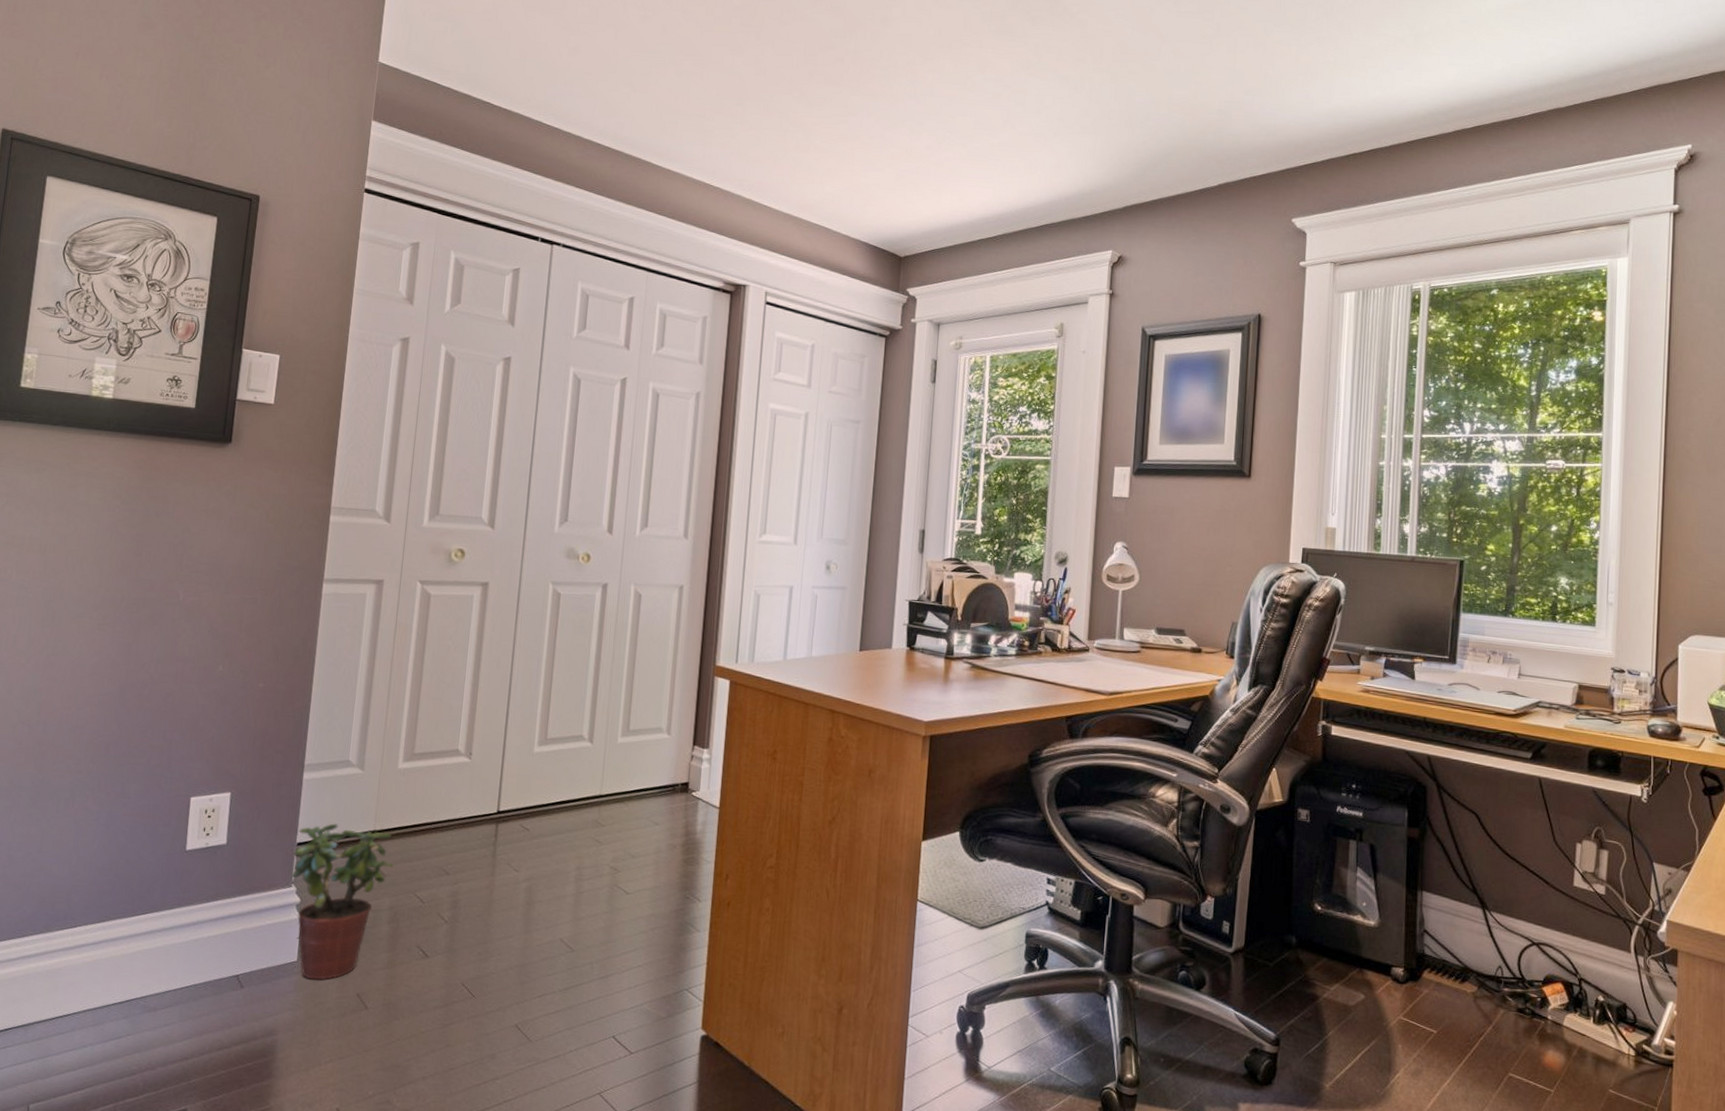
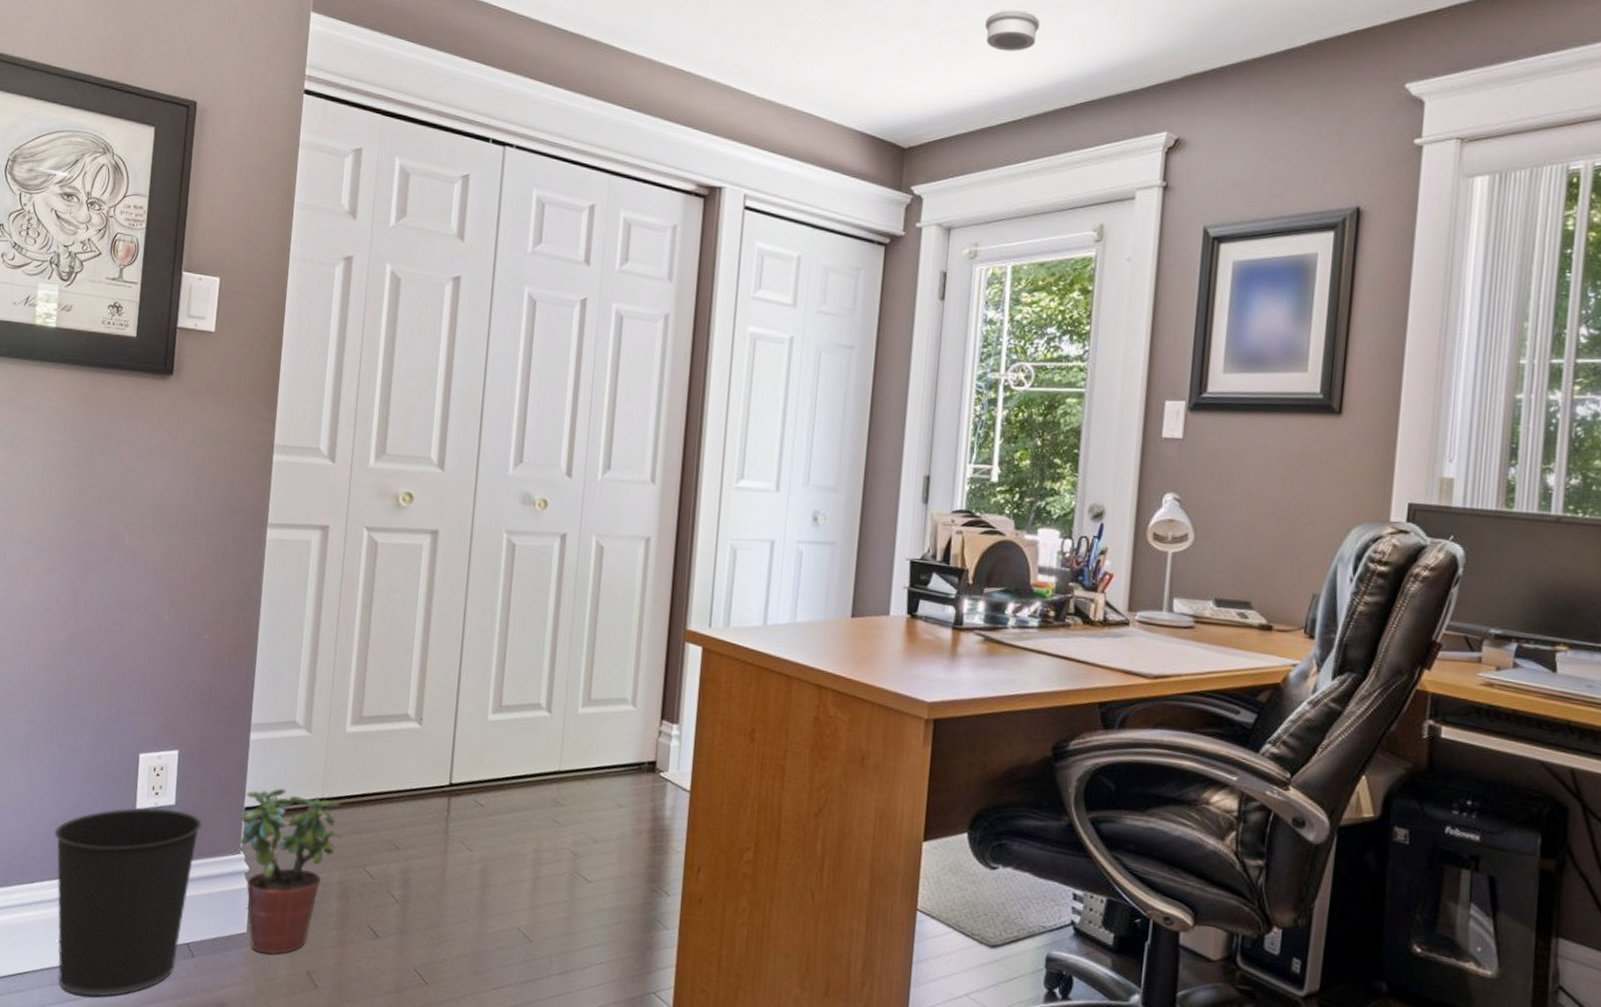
wastebasket: none [100,848,253,1034] -> present [54,807,202,997]
smoke detector: none [966,147,1010,181] -> present [985,10,1040,51]

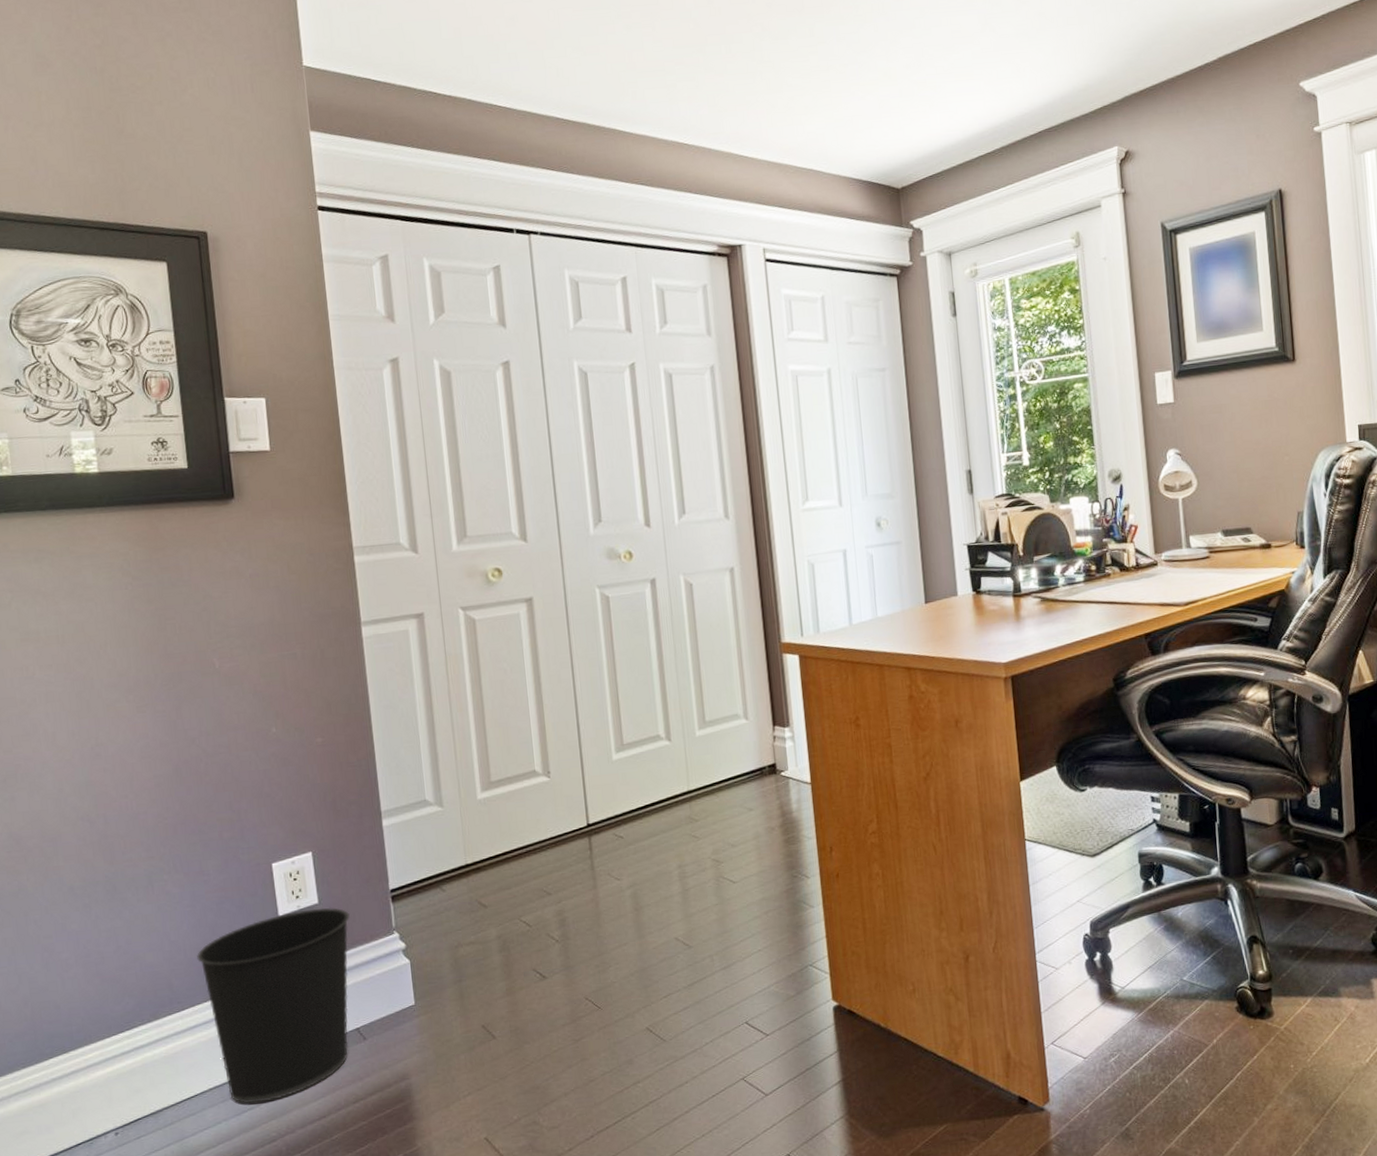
potted plant: present [240,788,343,955] -> none [388,864,494,1020]
smoke detector: present [985,10,1040,51] -> none [949,56,996,93]

